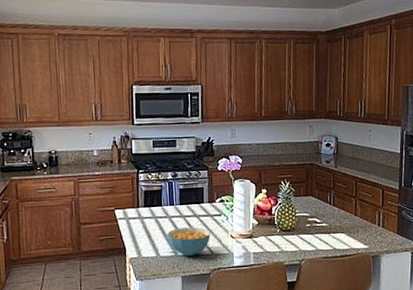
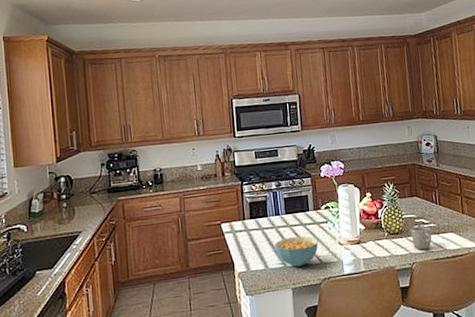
mug: none [302,225,324,248] -> present [410,226,432,250]

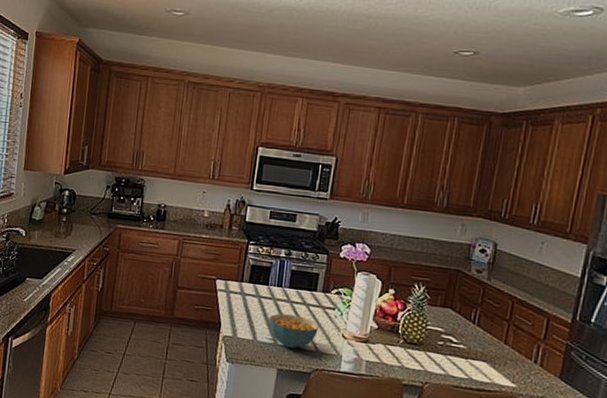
mug: present [410,226,432,250] -> none [431,342,460,373]

